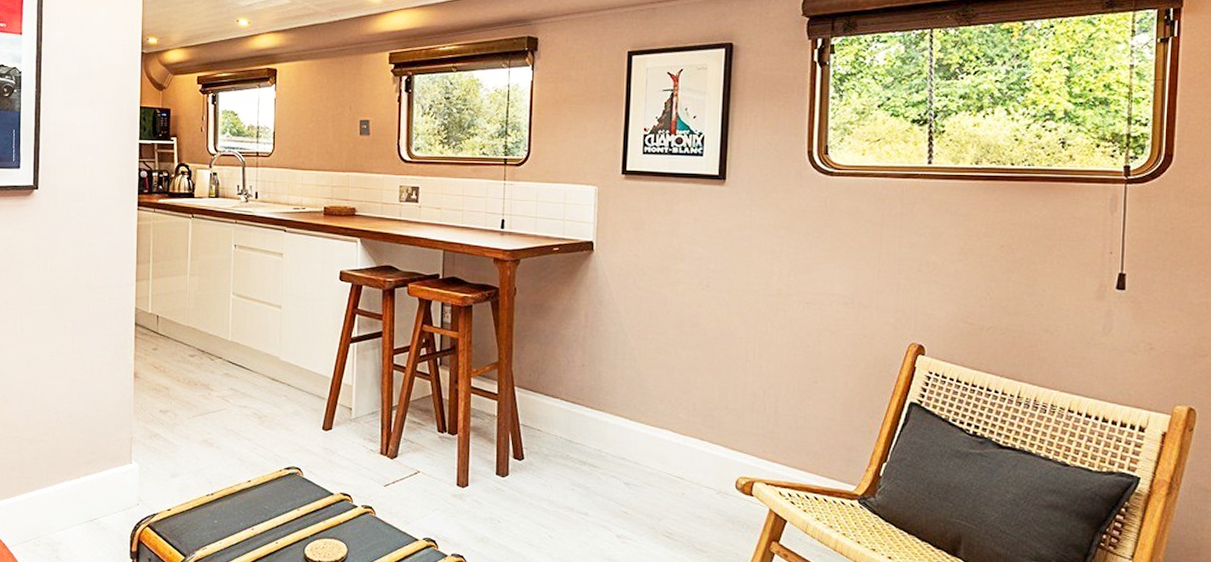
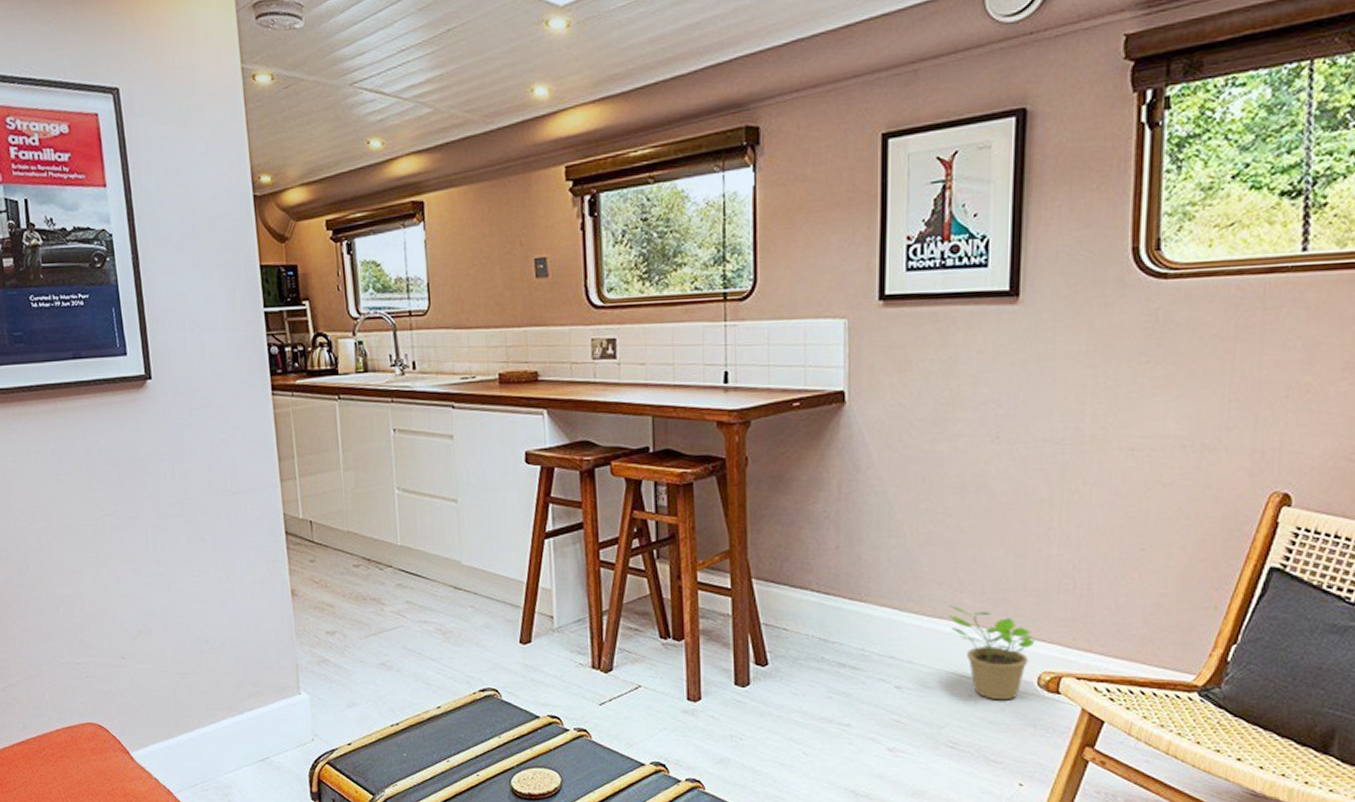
potted plant: none [667,417,734,499] -> present [948,605,1035,701]

